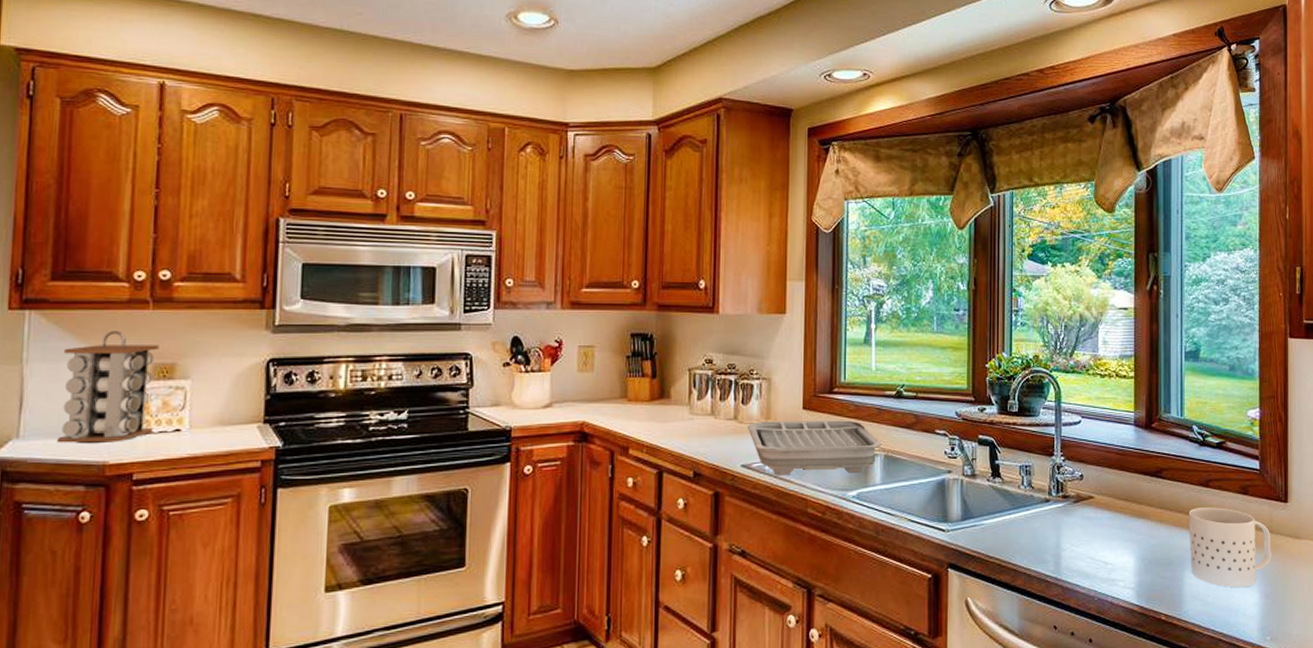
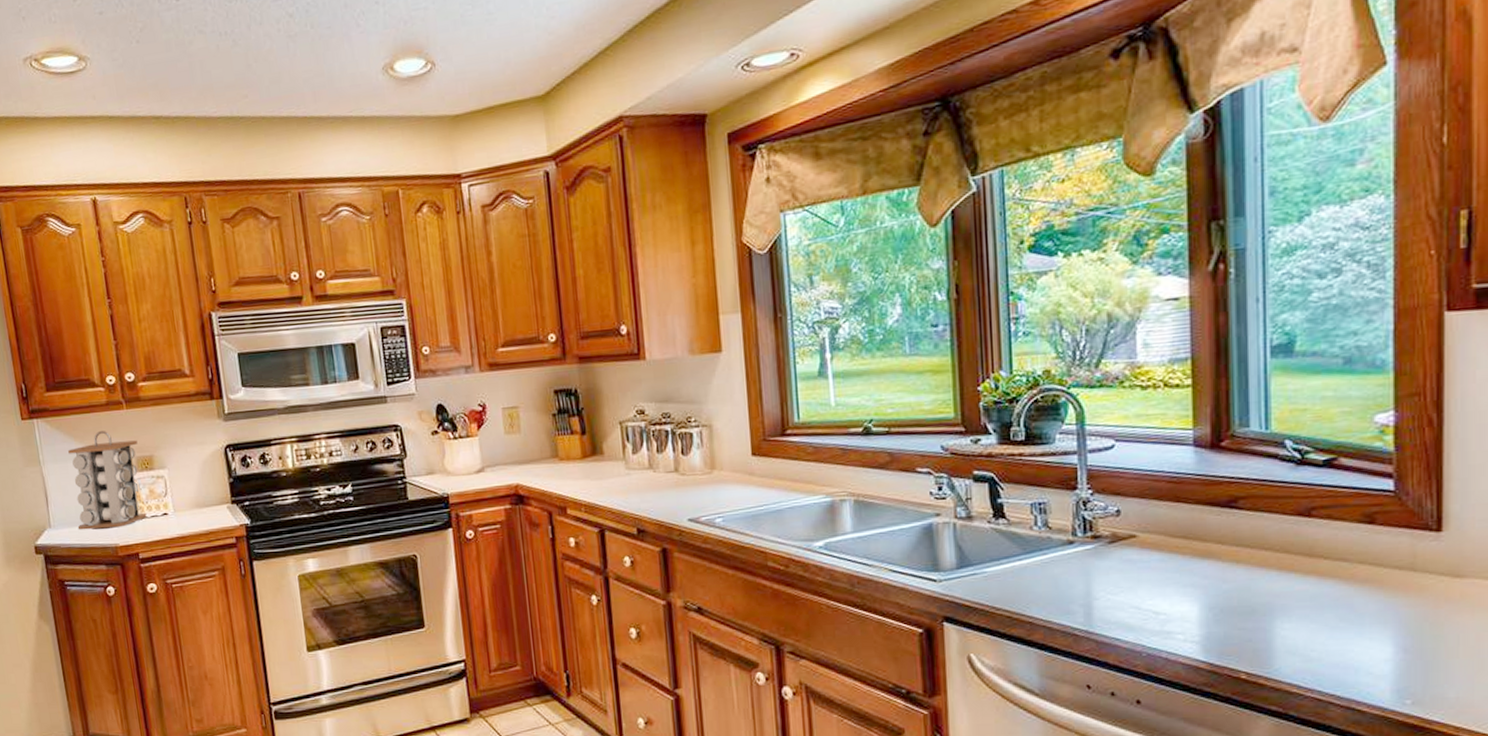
dish rack: present [747,420,883,476] -> none [690,464,851,529]
mug: present [1188,507,1271,588] -> none [1279,541,1414,641]

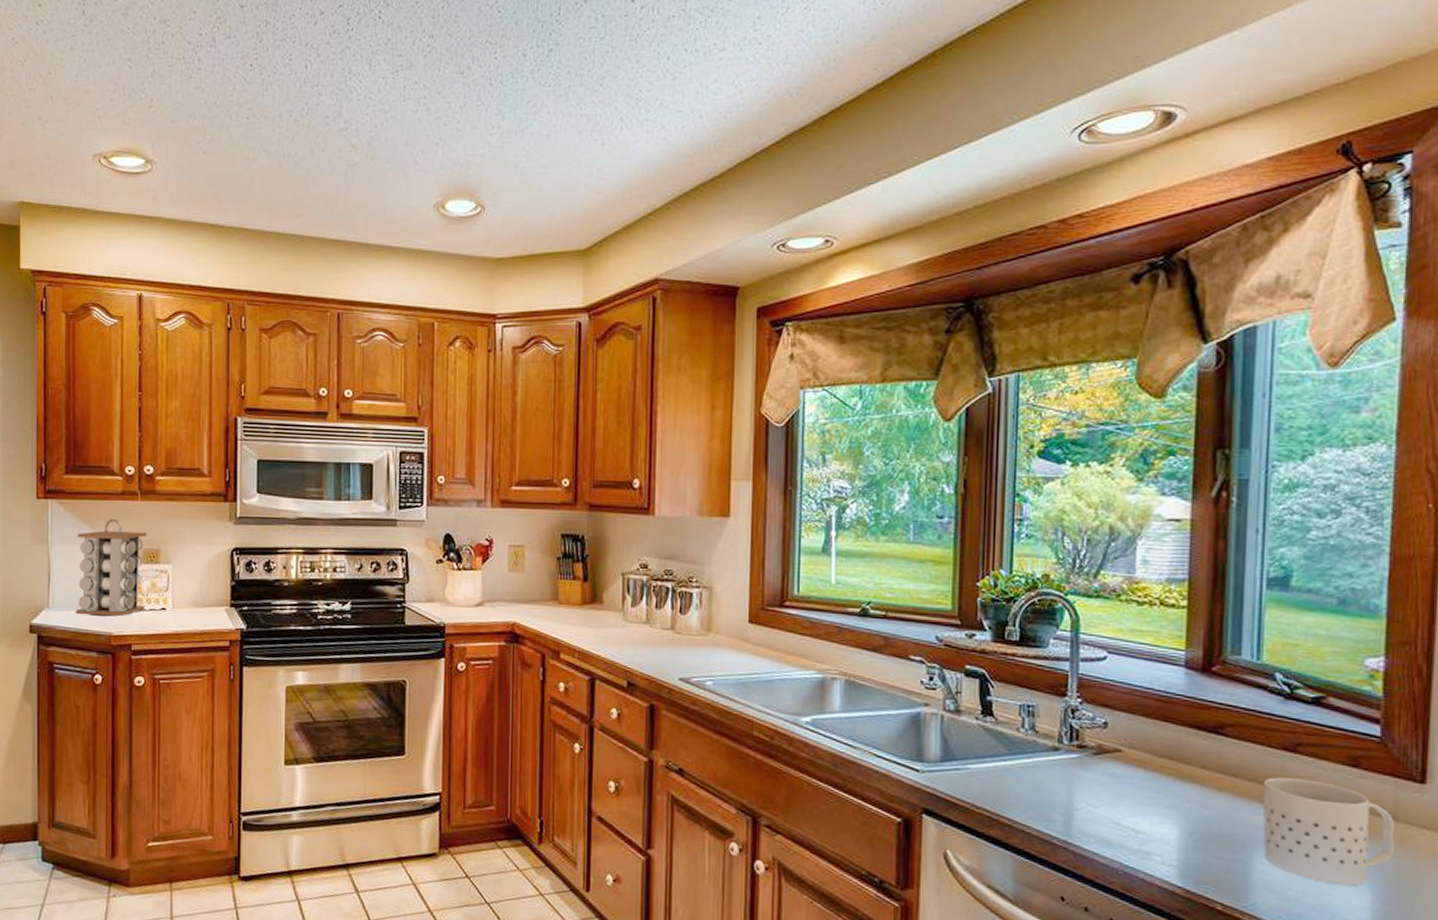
mug: none [1279,541,1414,641] -> present [1262,777,1395,886]

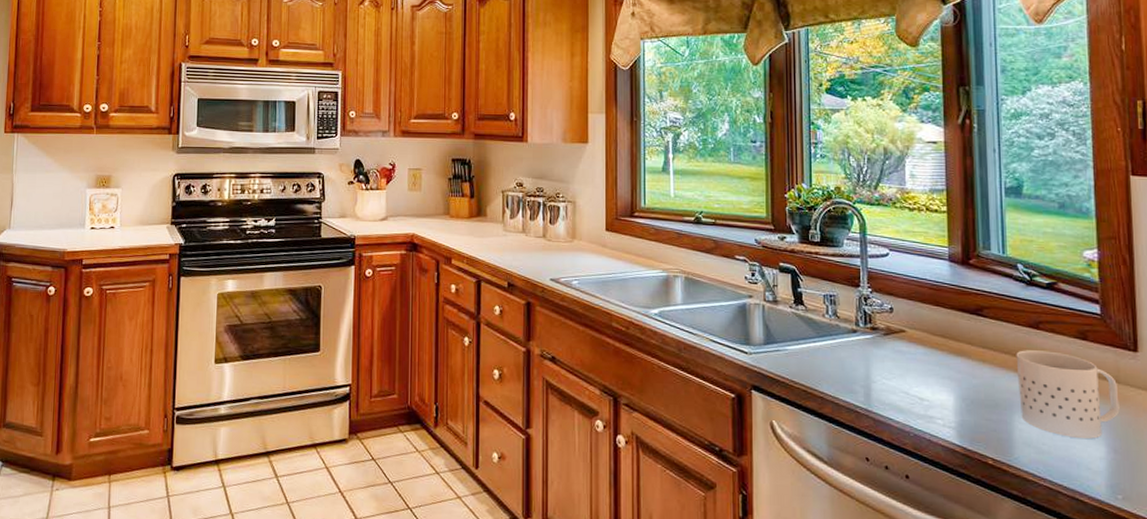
spice rack: present [75,519,147,618] -> none [33,150,100,236]

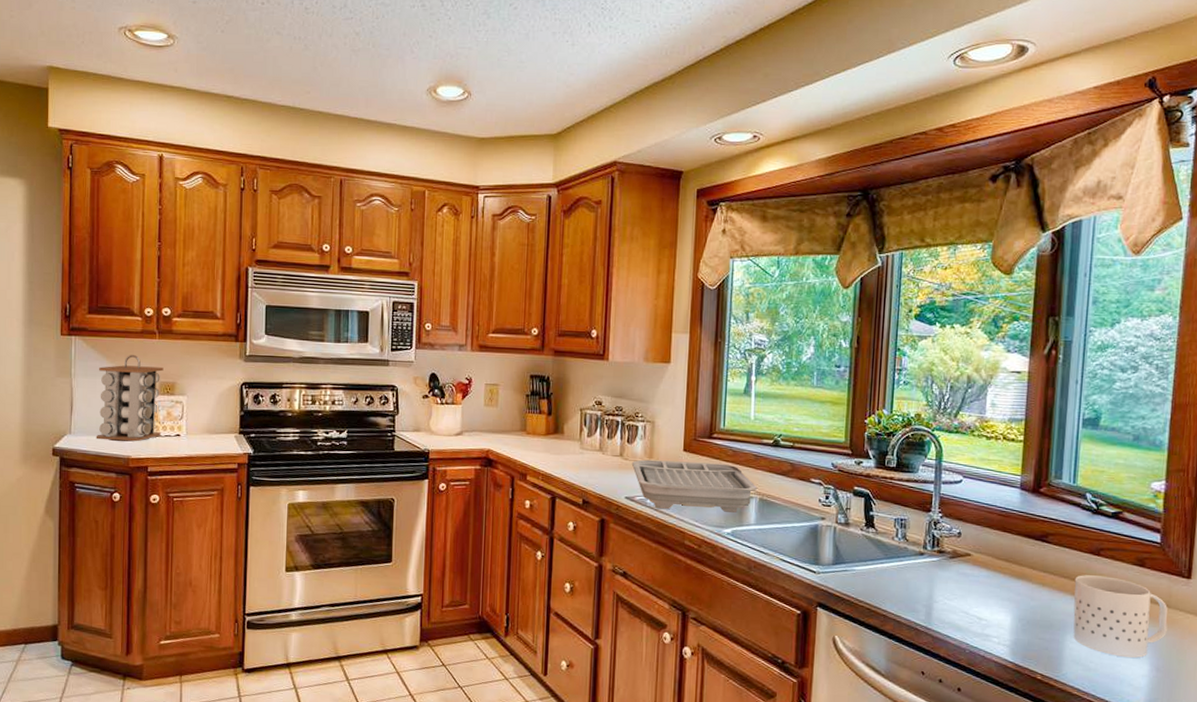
spice rack: none [33,150,100,236] -> present [96,355,164,442]
dish rack: none [554,240,683,292] -> present [631,459,758,513]

